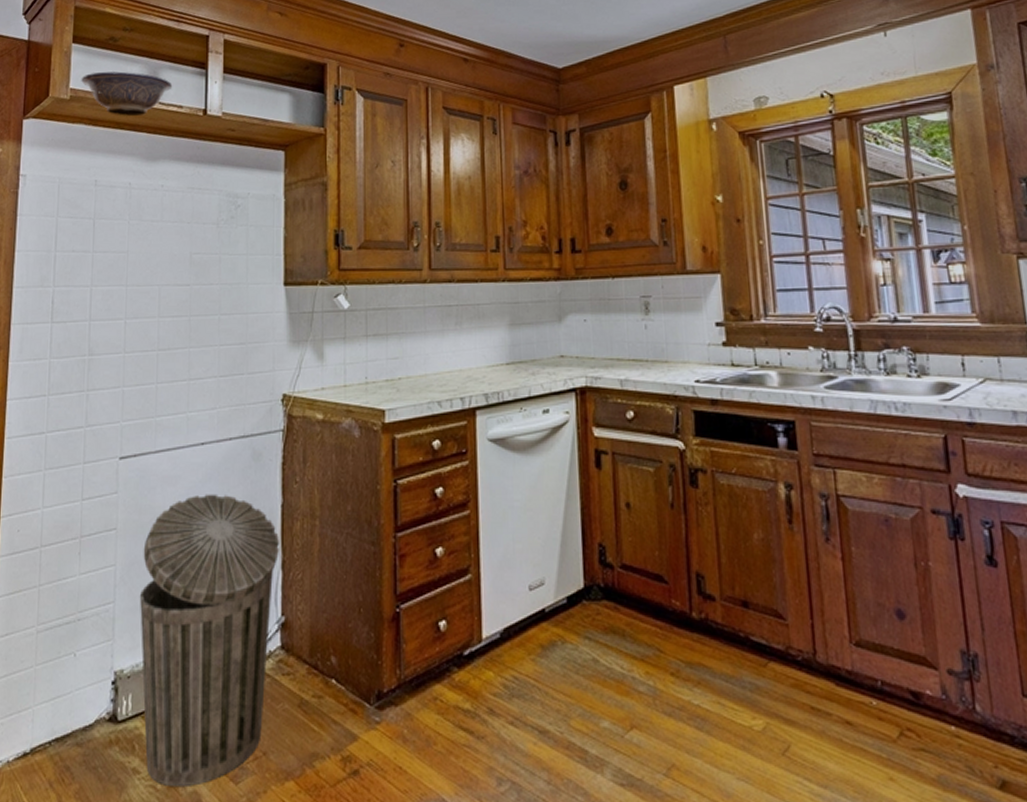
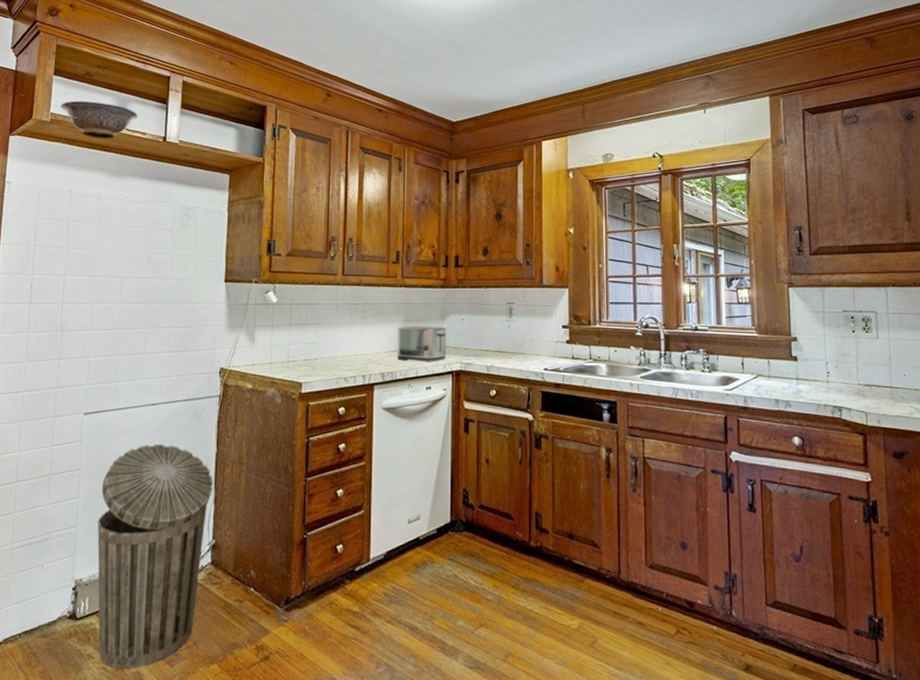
toaster: none [501,330,567,378] -> present [397,326,447,362]

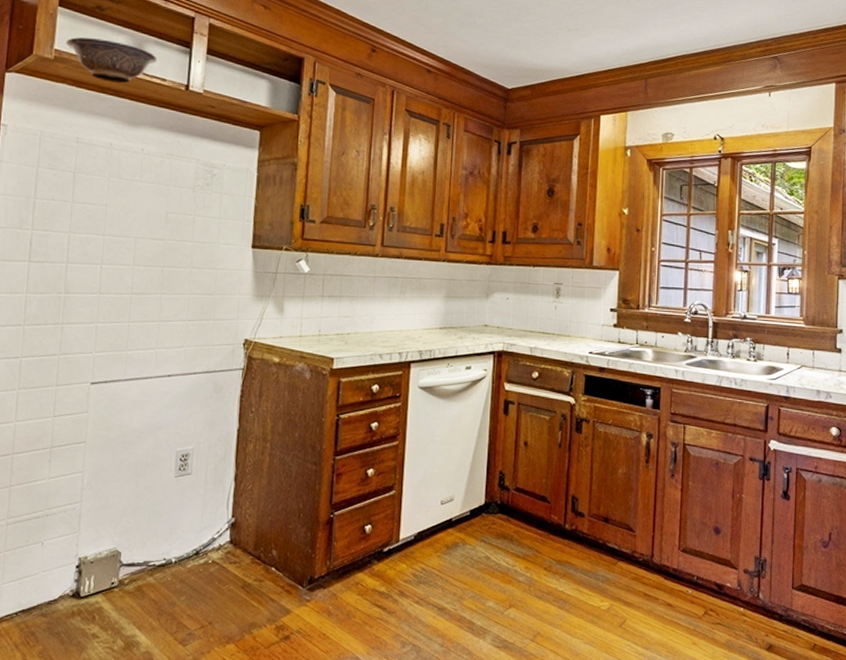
trash can: present [97,444,214,669] -> none [104,417,235,649]
toaster: present [397,326,447,362] -> none [436,302,490,341]

